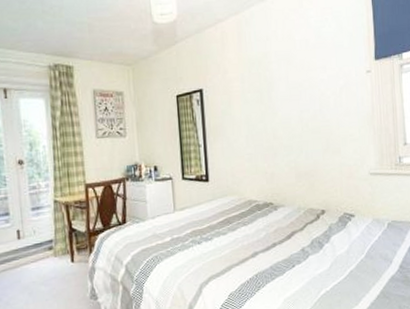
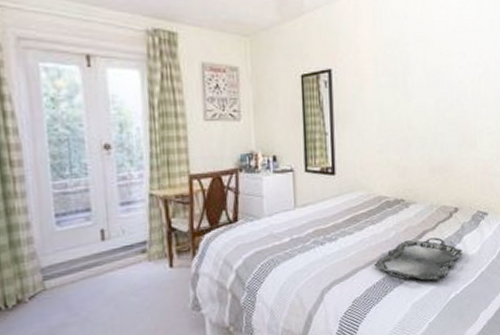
serving tray: none [247,237,331,278] -> present [374,237,462,281]

